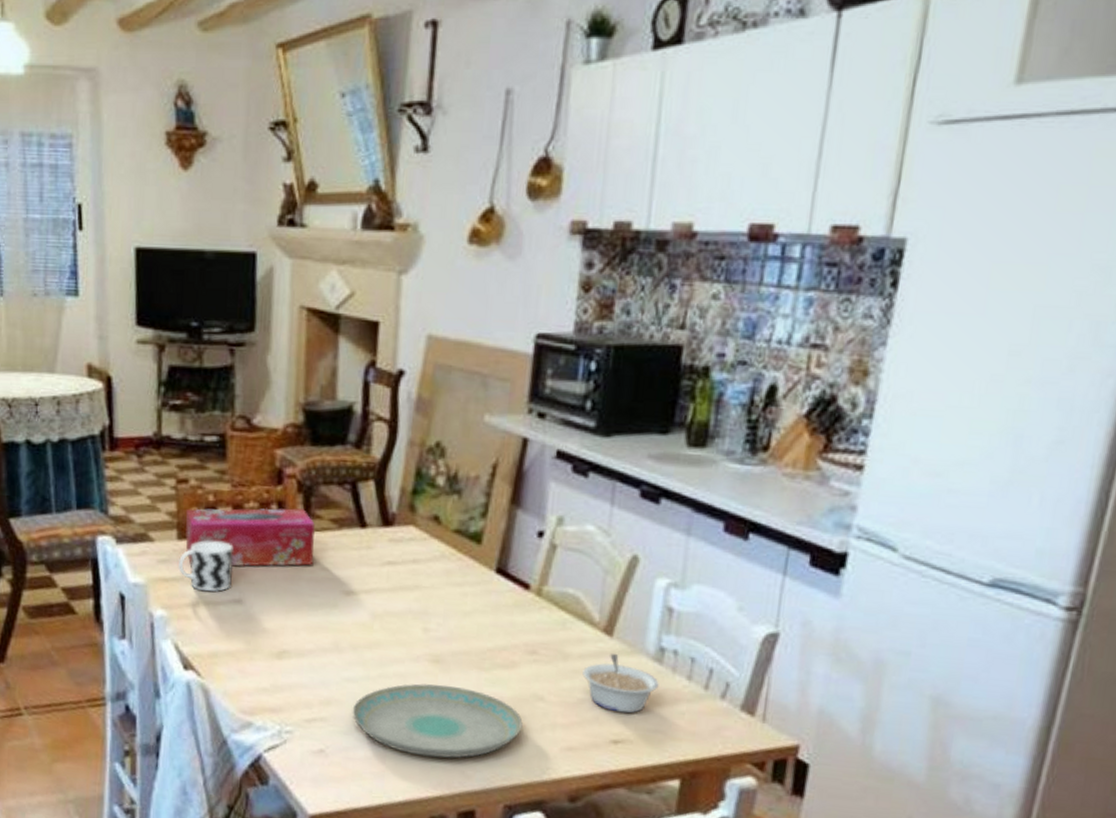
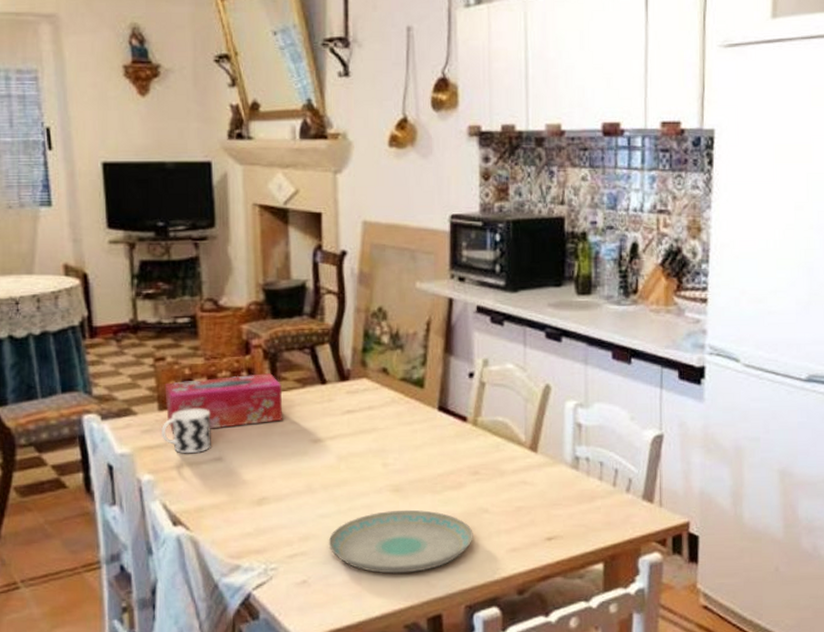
legume: present [582,653,659,714] -> none [517,465,578,514]

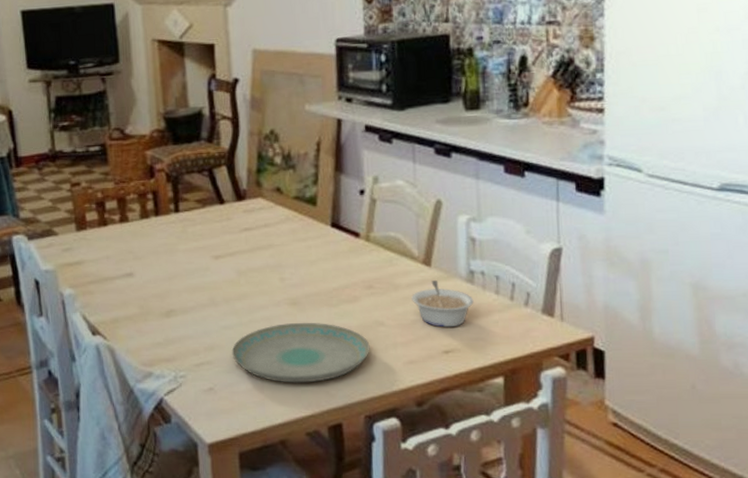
cup: present [160,409,212,454] -> none [78,229,123,270]
tissue box: present [164,373,283,432] -> none [80,195,186,251]
legume: none [517,465,578,514] -> present [411,279,474,328]

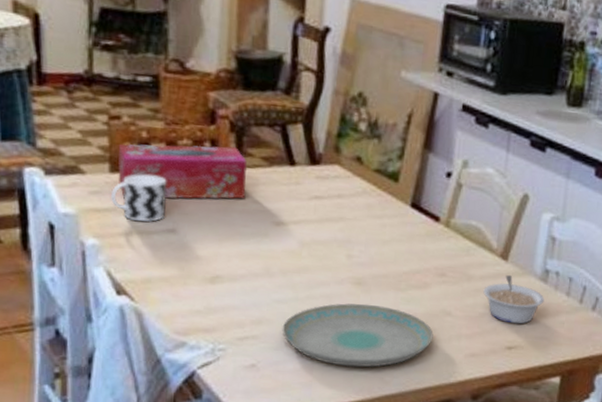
cup: none [78,229,123,270] -> present [110,174,167,222]
tissue box: none [80,195,186,251] -> present [118,144,248,199]

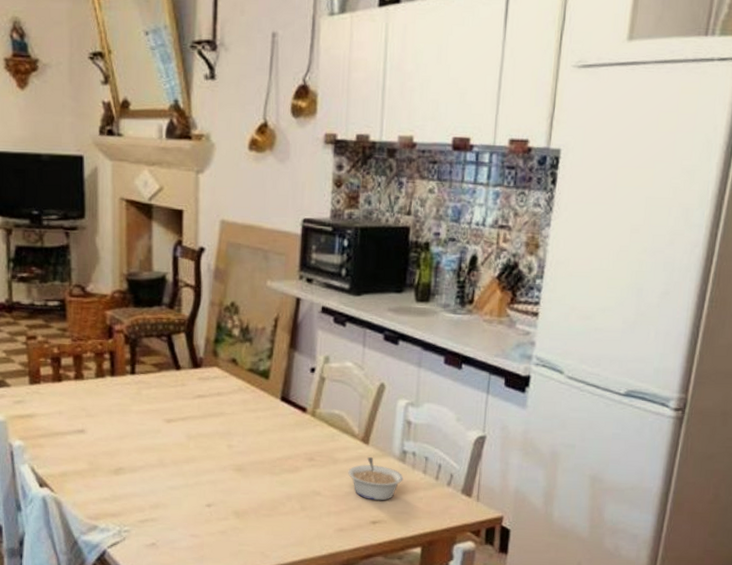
cup: present [110,174,167,222] -> none [30,384,77,425]
tissue box: present [118,144,248,199] -> none [35,356,141,405]
plate: present [282,303,434,368] -> none [176,487,306,544]

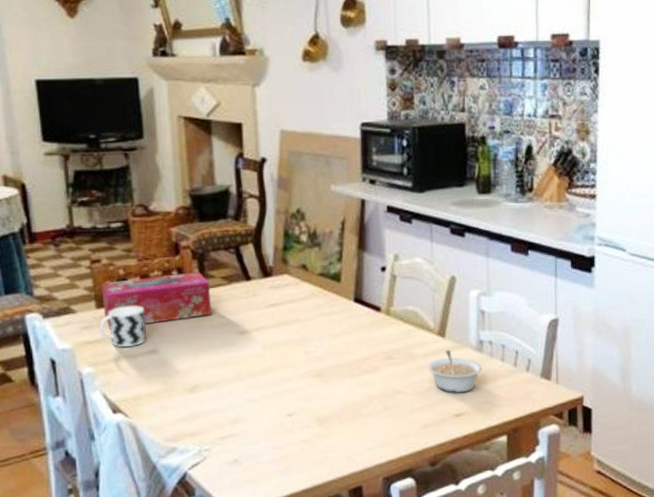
cup: none [30,384,77,425] -> present [98,306,147,348]
tissue box: none [35,356,141,405] -> present [101,272,212,328]

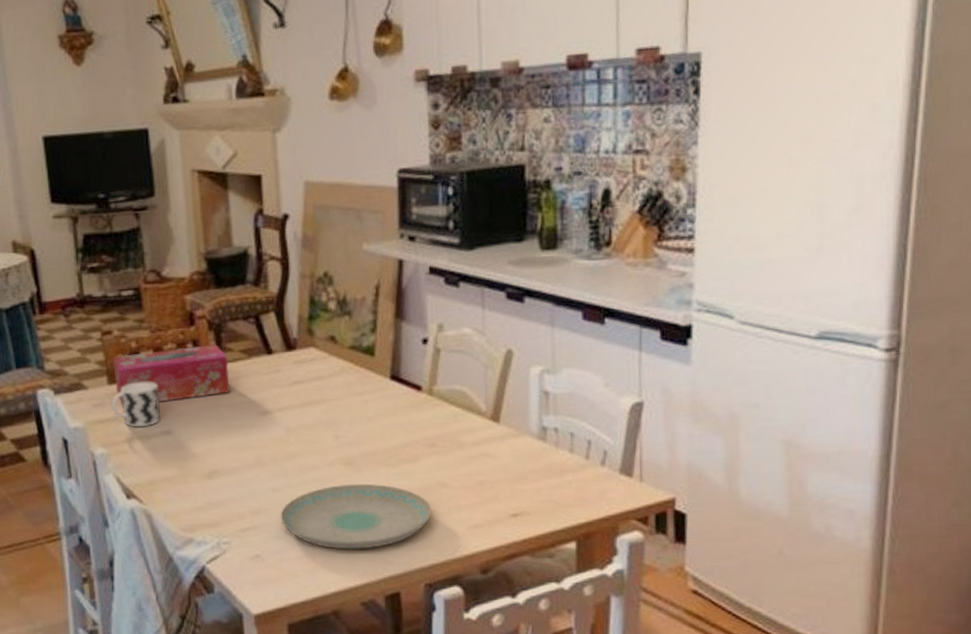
plate: none [256,392,389,451] -> present [280,483,432,550]
legume: present [427,349,483,393] -> none [478,437,546,489]

